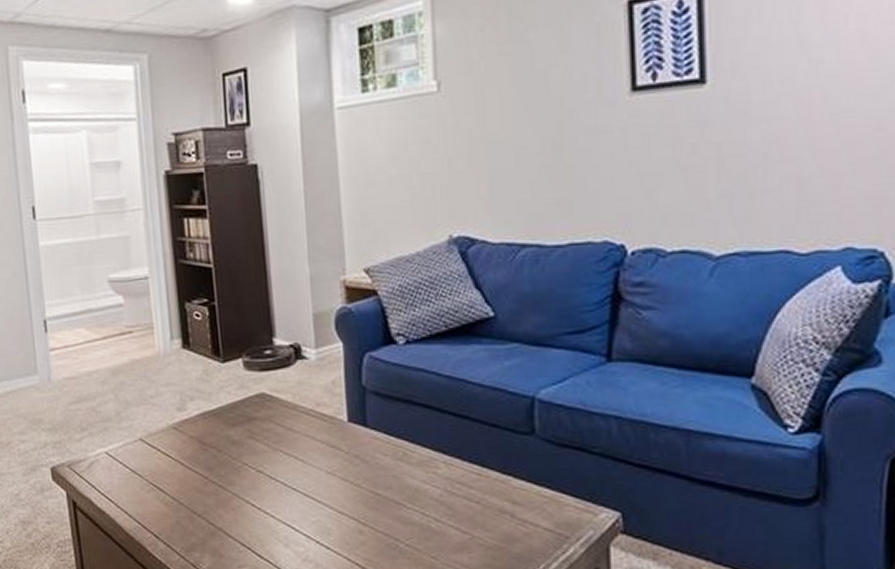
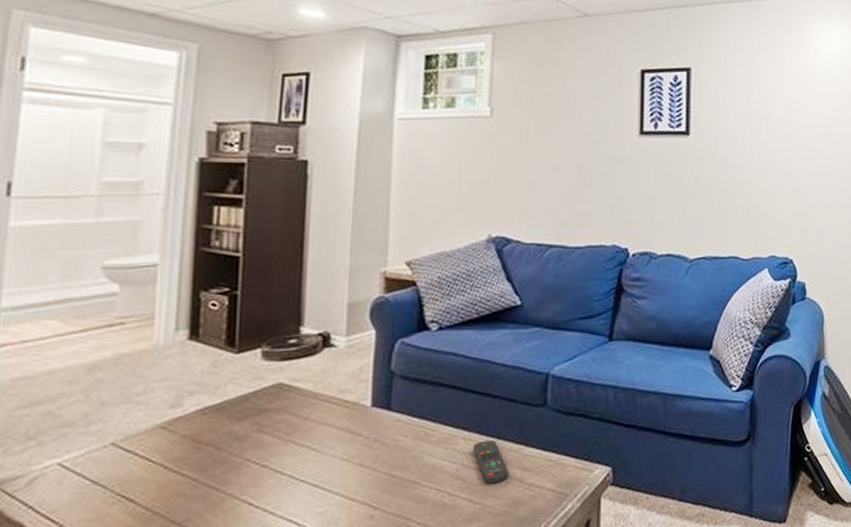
remote control: none [455,467,498,514] -> present [472,440,509,484]

